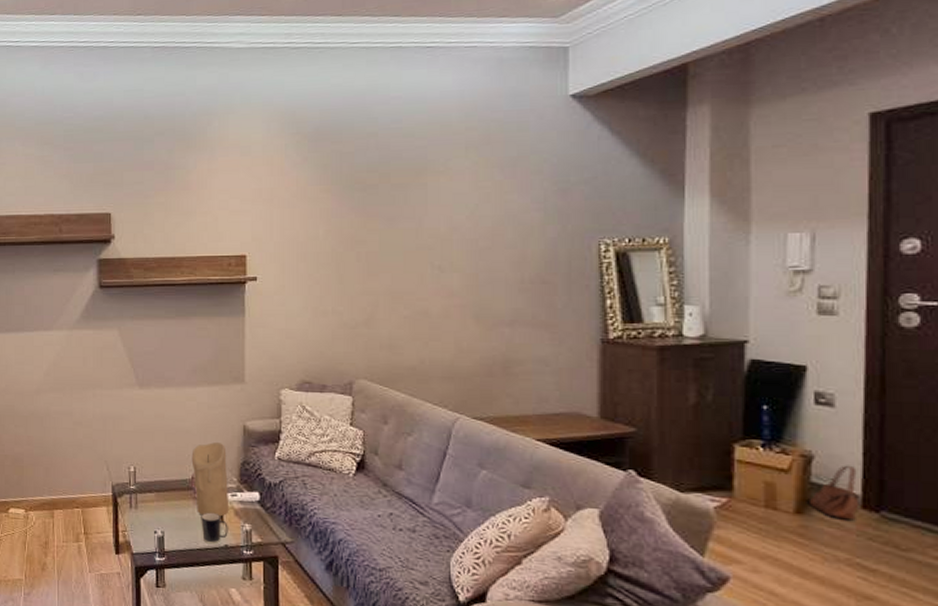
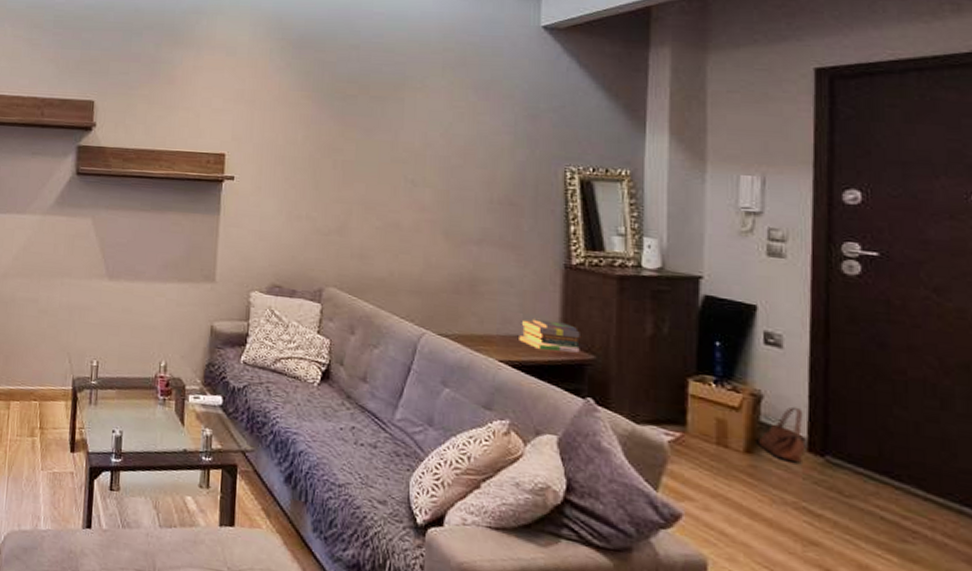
candle: present [191,442,230,517] -> none [156,341,192,420]
mug: present [201,512,228,545] -> none [161,413,189,449]
books: none [556,396,620,427] -> present [519,319,580,353]

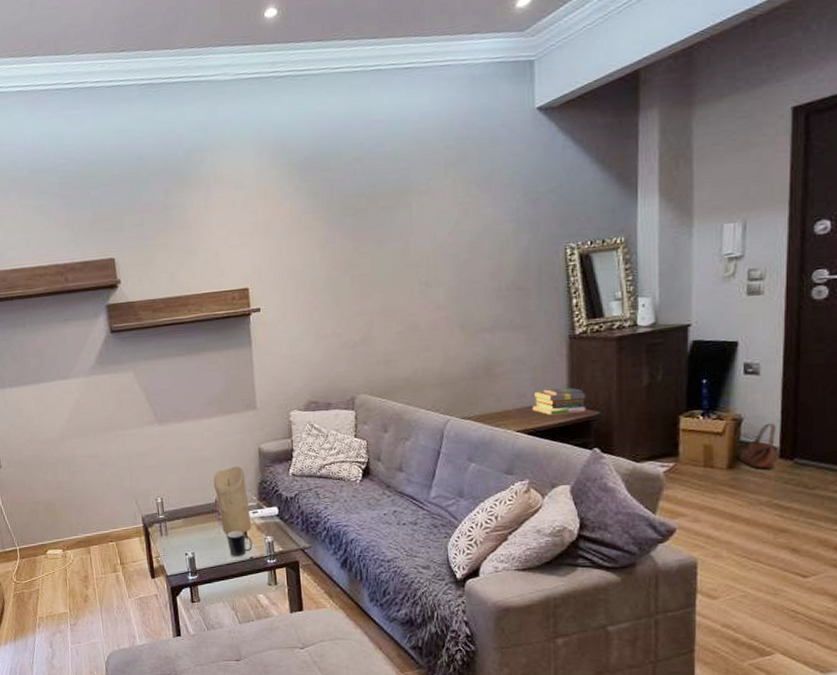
candle: none [156,341,192,420] -> present [213,466,252,534]
mug: none [161,413,189,449] -> present [226,530,253,559]

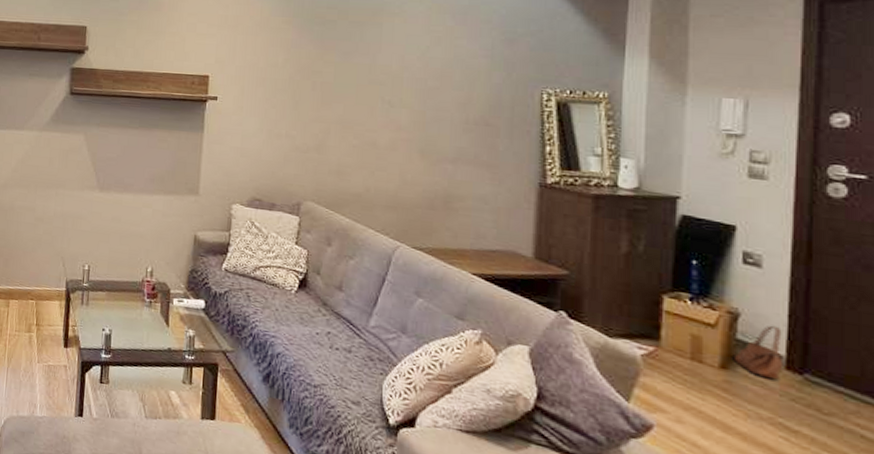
candle: present [213,466,252,534] -> none [143,248,177,321]
mug: present [226,530,253,559] -> none [147,315,173,347]
books: present [532,387,586,415] -> none [492,235,554,268]

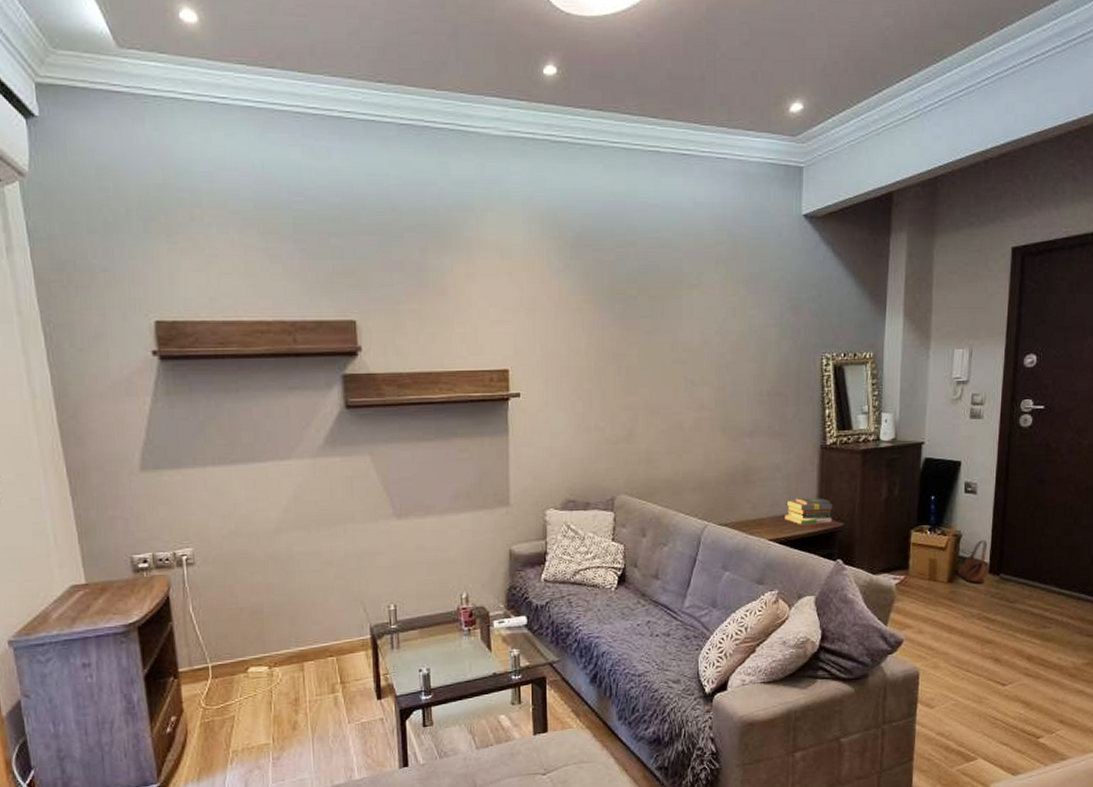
books: none [492,235,554,268] -> present [785,498,833,525]

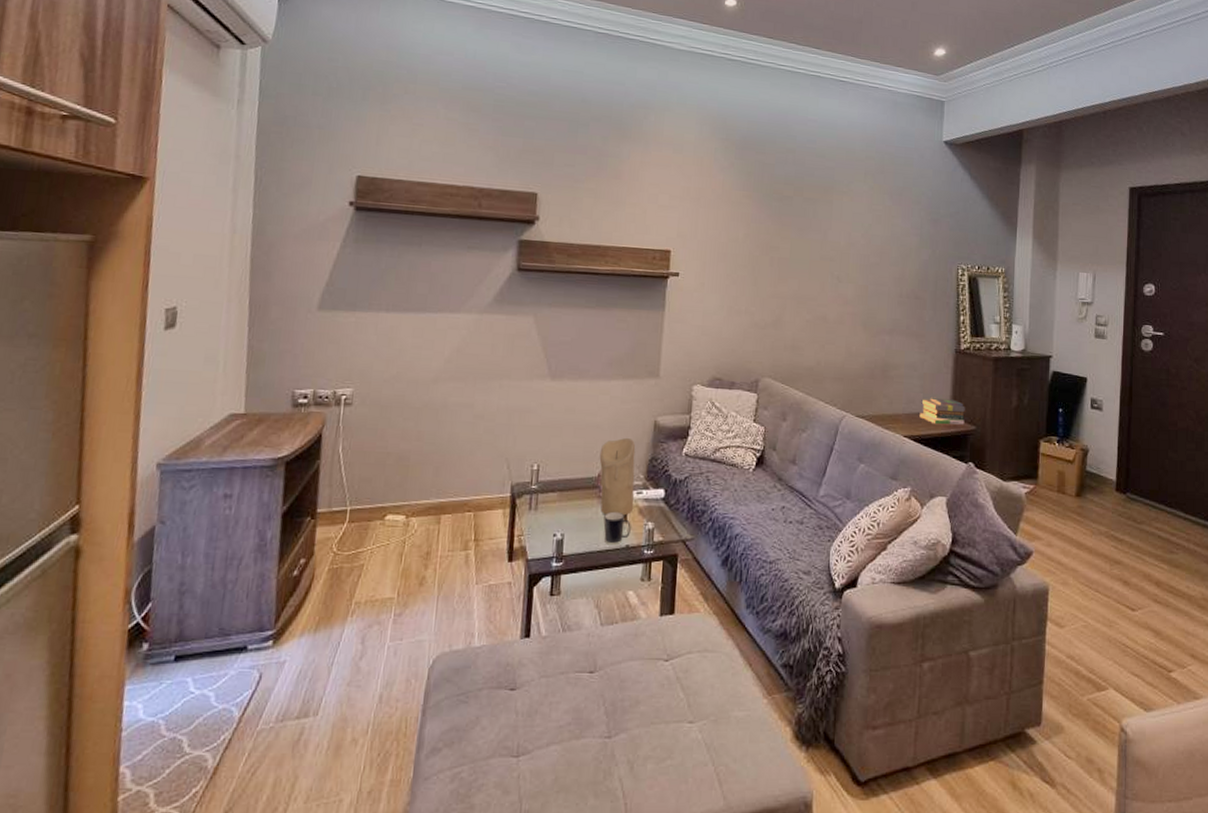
candle: none [456,570,497,647] -> present [599,438,636,516]
mug: none [468,642,496,675] -> present [603,511,631,546]
handbag: present [956,540,988,584] -> none [1084,456,1115,501]

